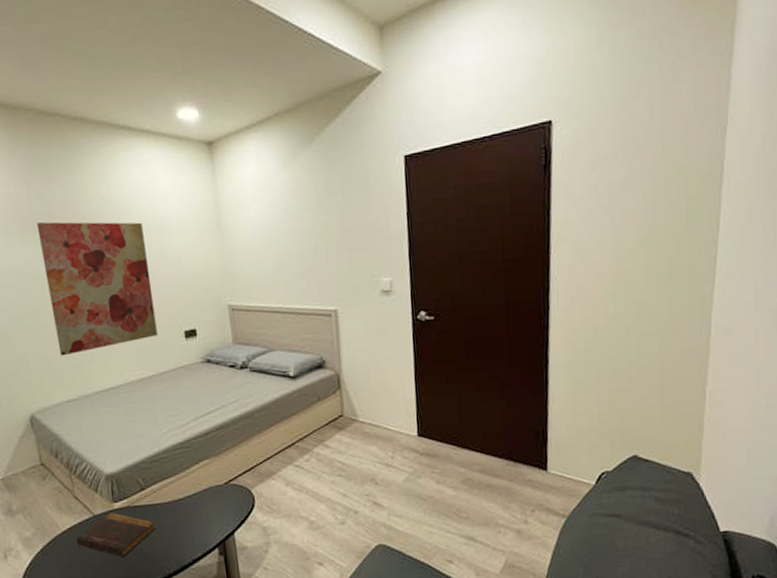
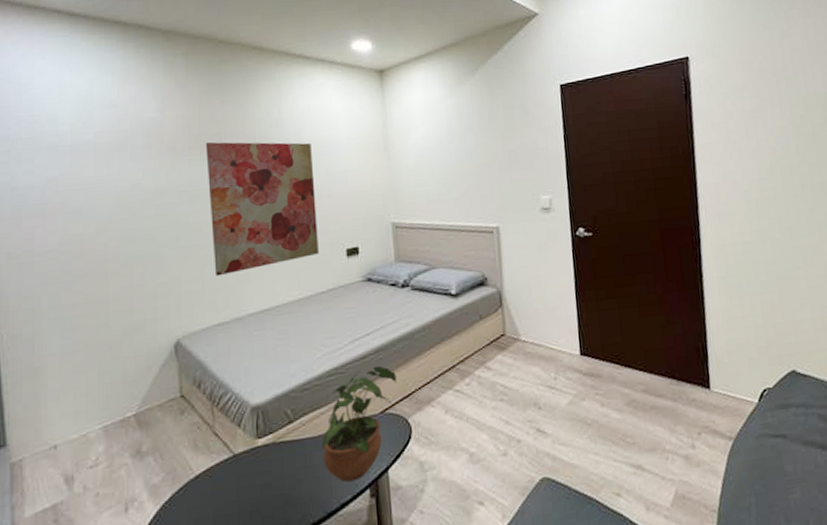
book: present [76,512,156,558] -> none [210,450,302,505]
potted plant: none [172,441,239,542] -> present [322,365,397,482]

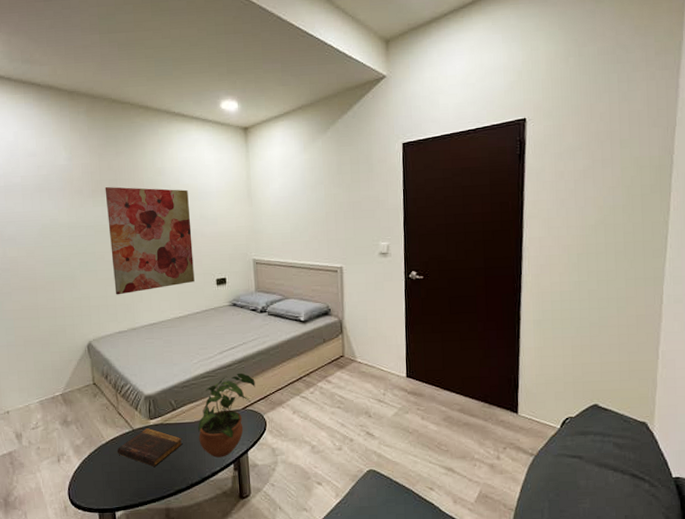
book: none [210,450,302,505] -> present [117,427,183,468]

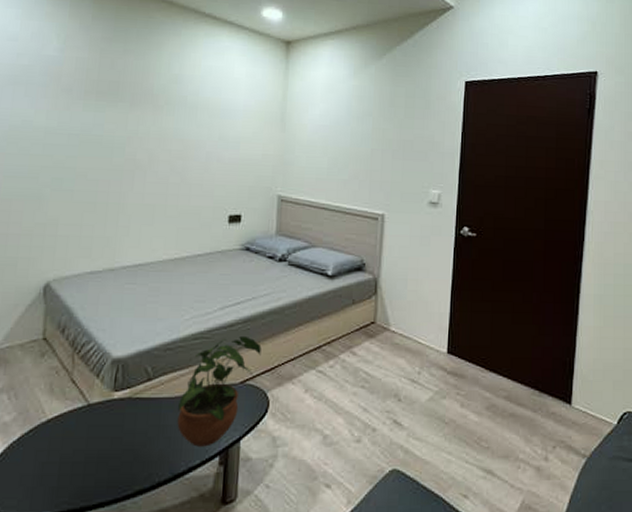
wall art: present [105,187,195,295] -> none [94,89,208,225]
book: present [117,427,183,468] -> none [60,402,155,458]

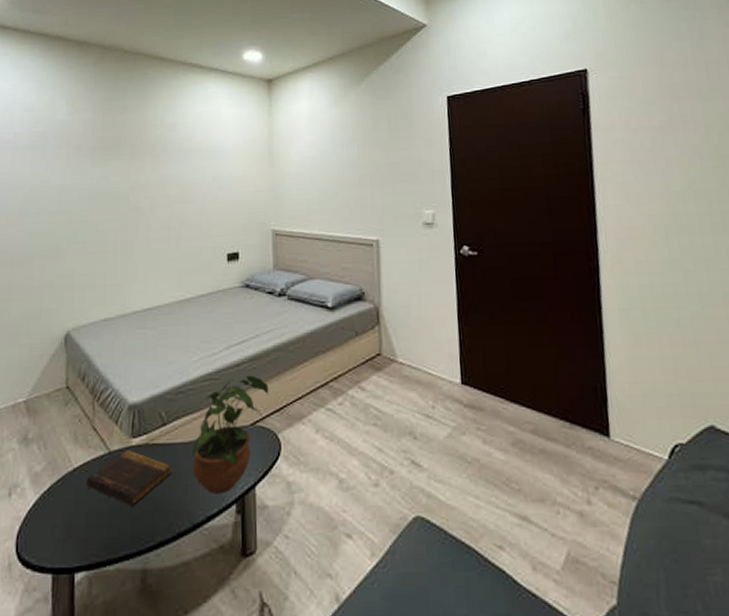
book: none [60,402,155,458] -> present [85,449,172,507]

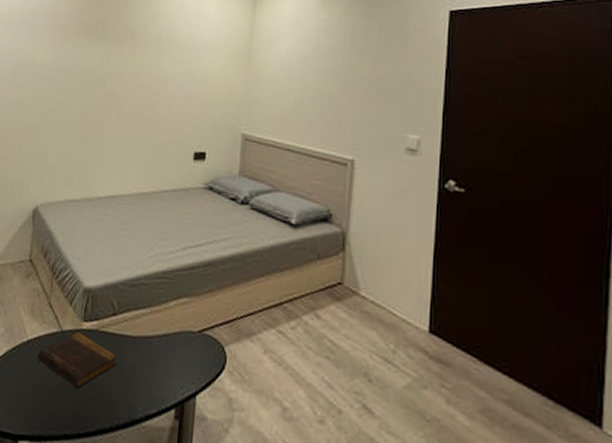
potted plant: present [193,375,269,494] -> none [137,280,221,396]

